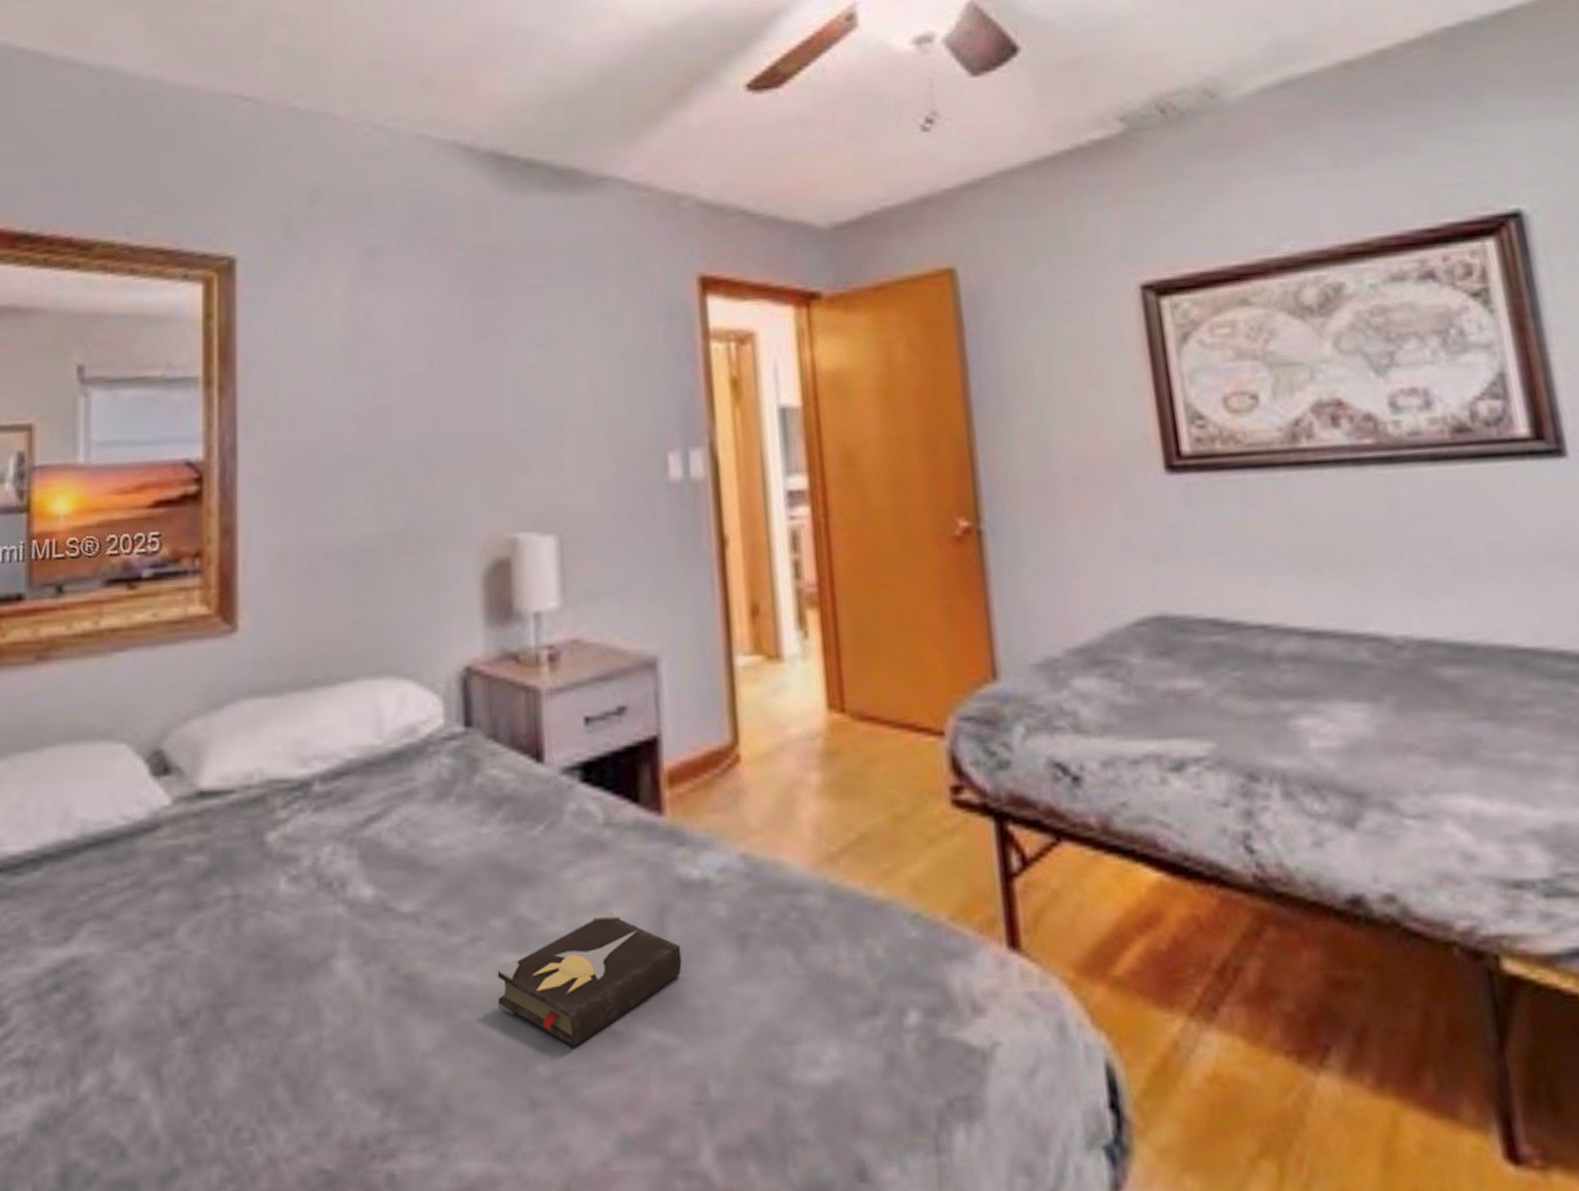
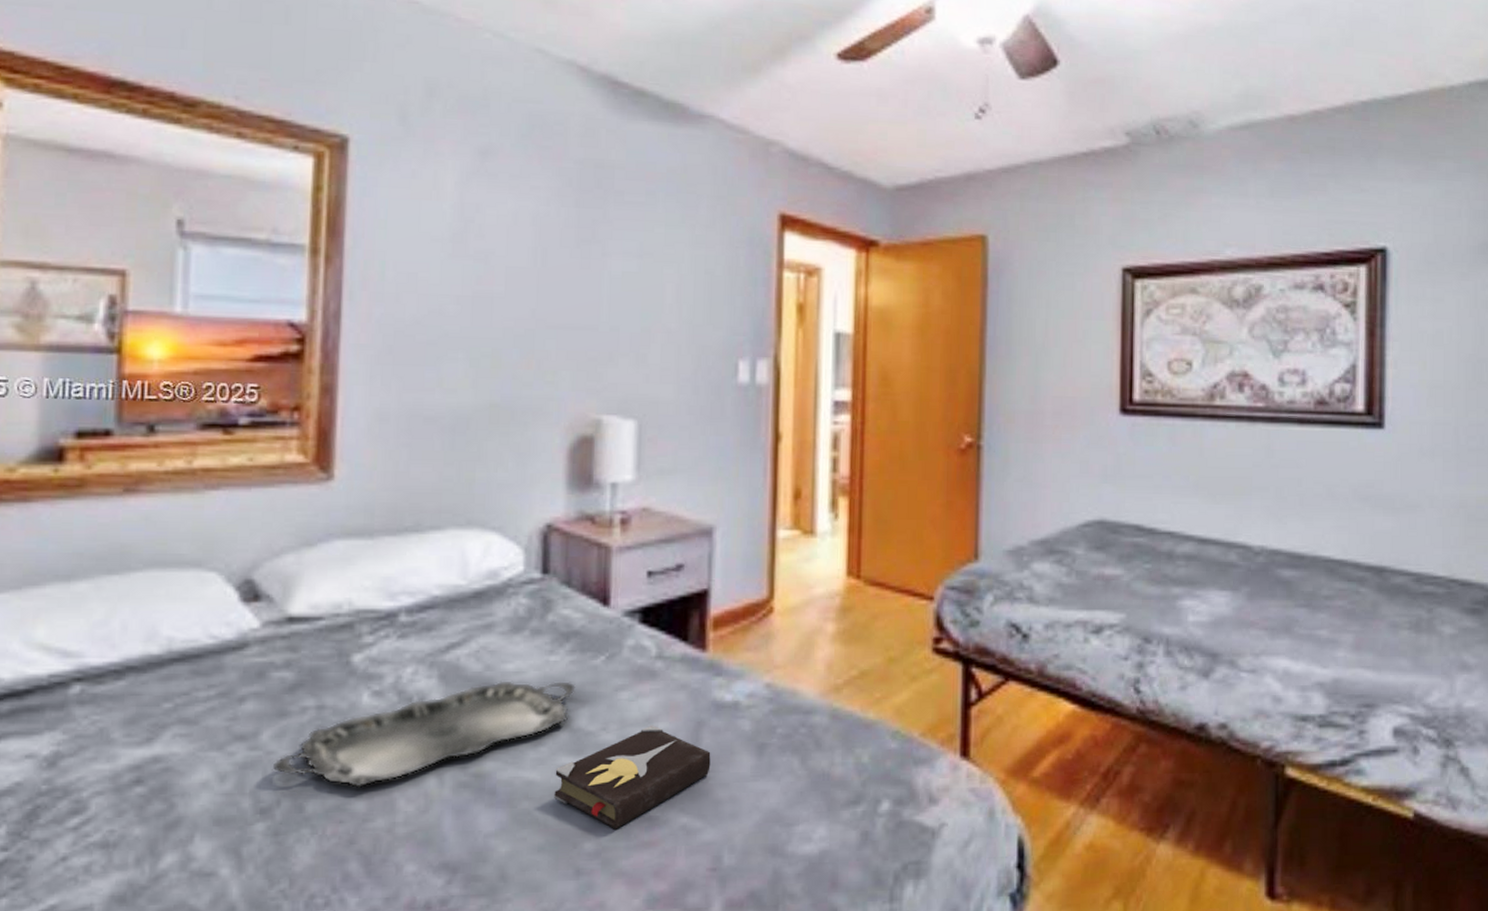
serving tray: none [191,858,513,994] -> present [273,681,576,788]

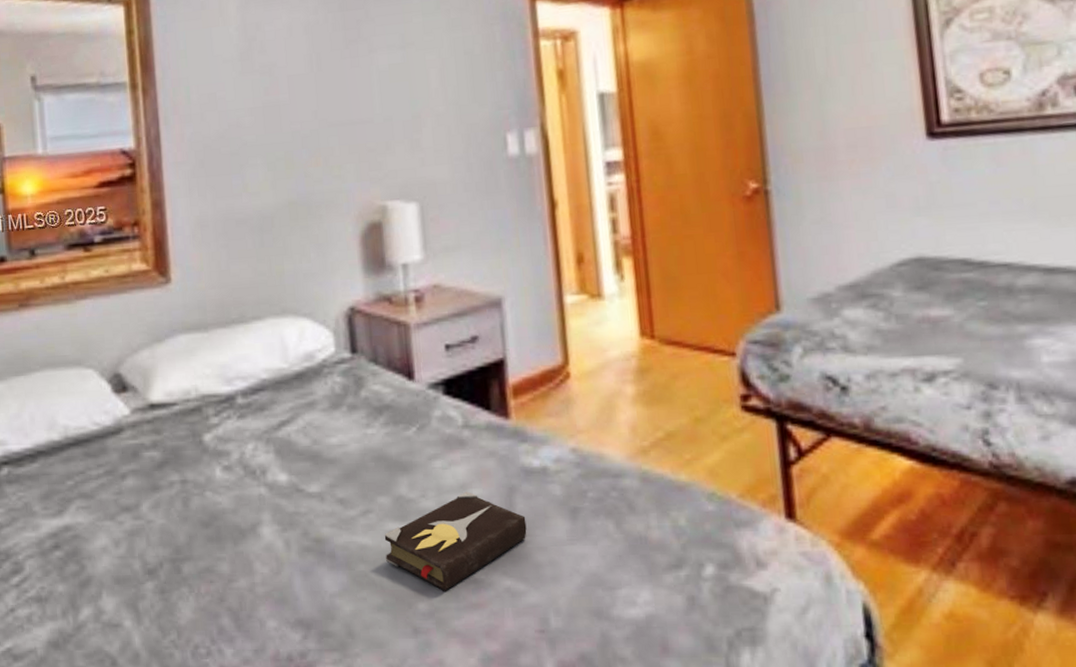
serving tray: present [273,681,576,788] -> none [153,452,393,552]

